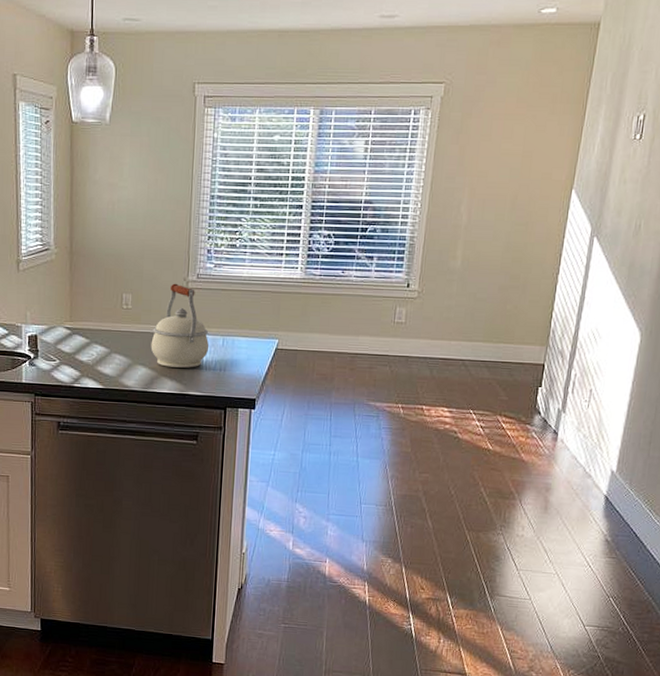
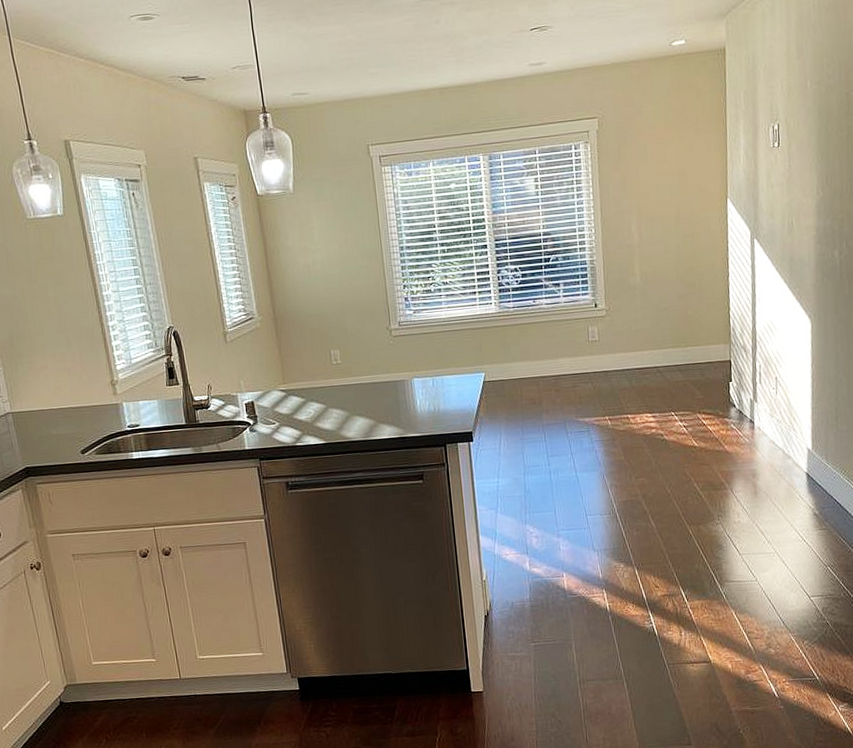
kettle: present [150,283,209,368] -> none [364,333,421,414]

